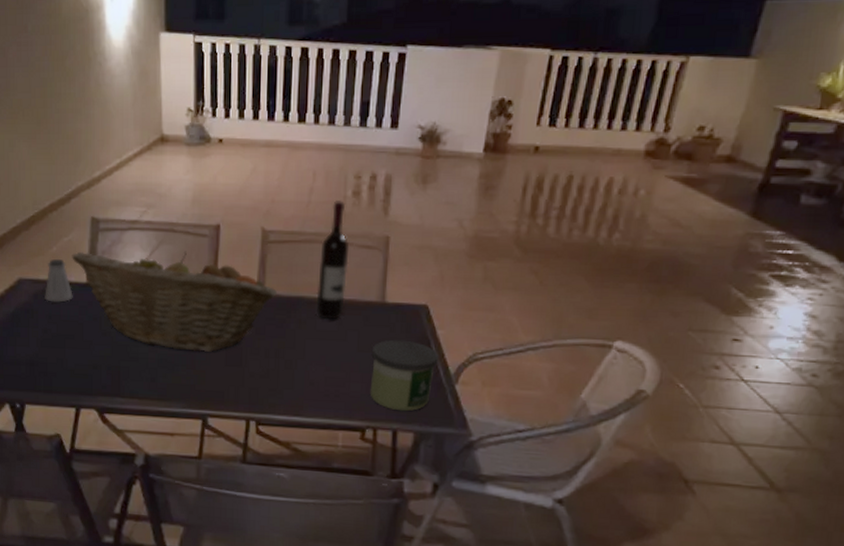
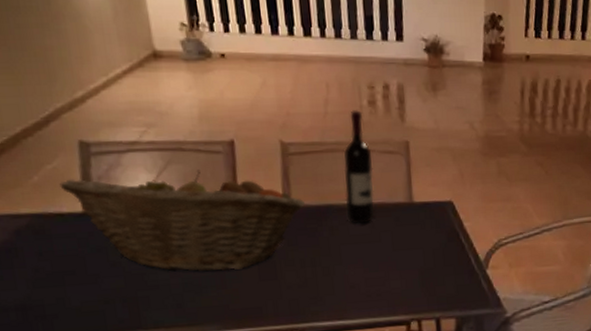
saltshaker: present [45,258,73,303] -> none [29,188,68,237]
candle: present [370,339,438,412] -> none [406,235,468,301]

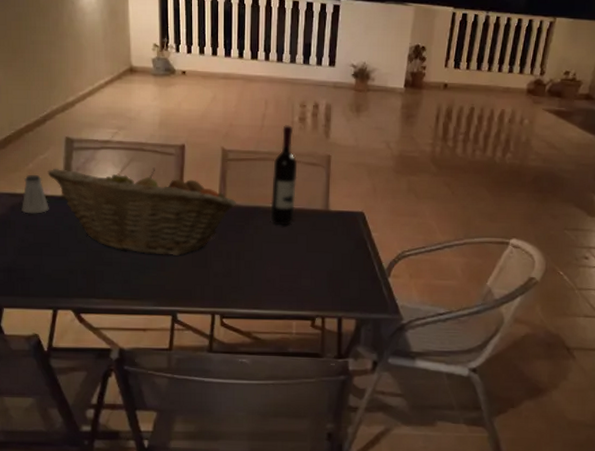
saltshaker: none [29,188,68,237] -> present [21,174,49,214]

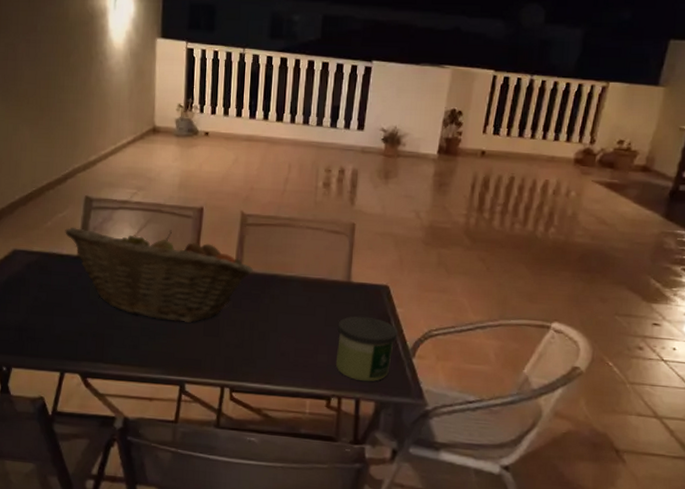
saltshaker: present [21,174,49,214] -> none [37,232,64,273]
wine bottle: present [270,125,298,226] -> none [289,190,320,297]
candle: none [318,241,374,302] -> present [335,316,397,382]

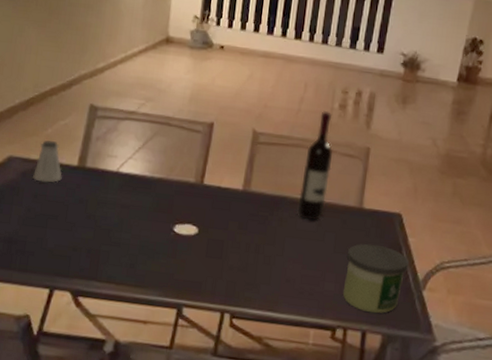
saltshaker: none [37,232,64,273] -> present [33,140,62,183]
fruit basket: present [65,227,253,323] -> none [66,135,262,243]
wine bottle: none [289,190,320,297] -> present [298,111,334,221]

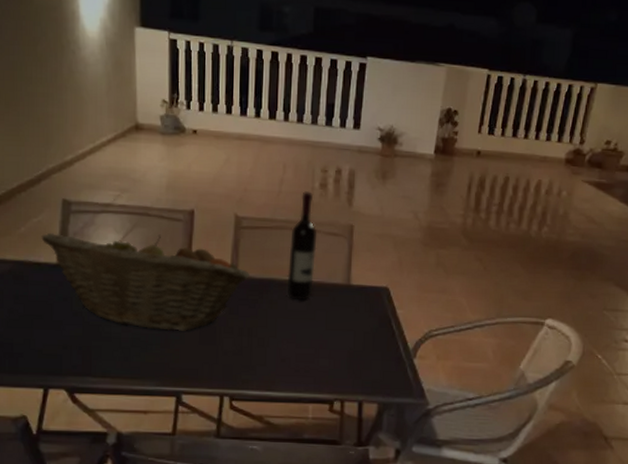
saltshaker: present [33,140,62,183] -> none [11,239,42,283]
fruit basket: none [66,135,262,243] -> present [41,232,249,332]
candle: present [342,243,409,314] -> none [337,318,398,384]

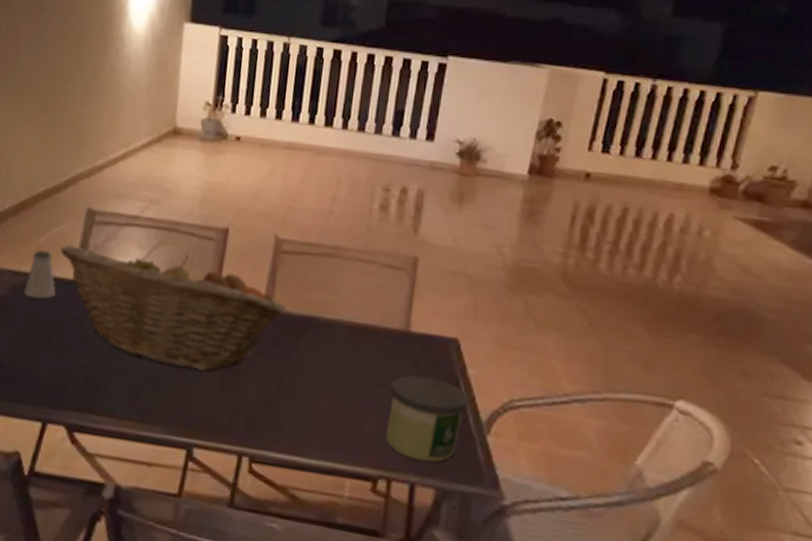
saltshaker: none [11,239,42,283] -> present [24,250,56,299]
wine bottle: present [287,191,318,301] -> none [330,213,373,347]
candle: none [337,318,398,384] -> present [385,375,468,462]

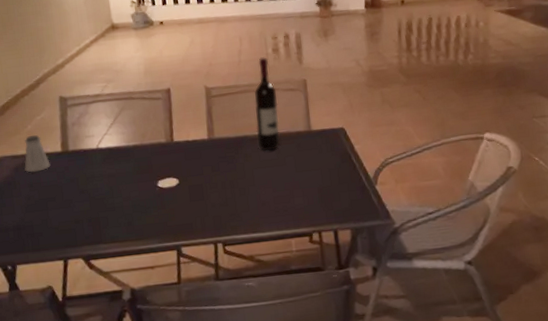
fruit basket: present [60,244,286,372] -> none [45,113,224,196]
wine bottle: none [330,213,373,347] -> present [254,57,280,151]
candle: present [385,375,468,462] -> none [307,157,359,214]

